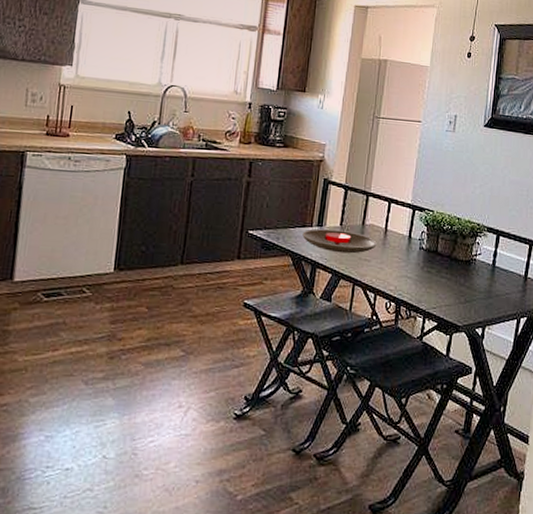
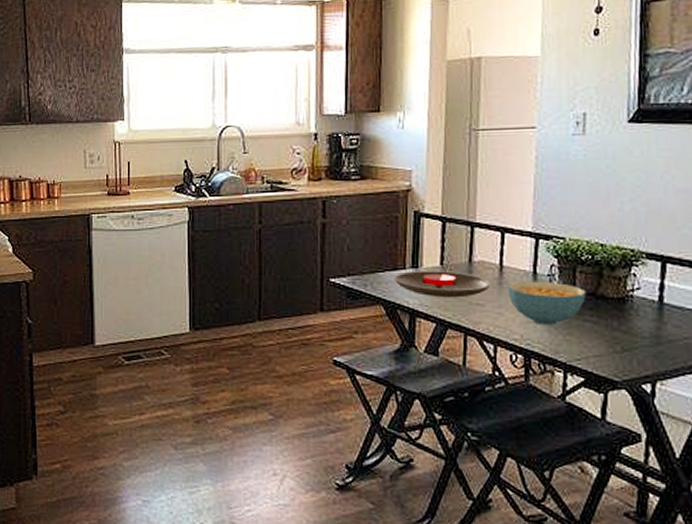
cereal bowl: none [389,243,445,280] -> present [508,281,587,325]

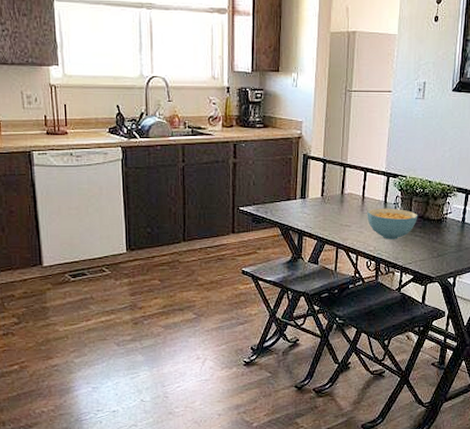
plate: present [394,271,491,298] -> none [288,201,356,221]

